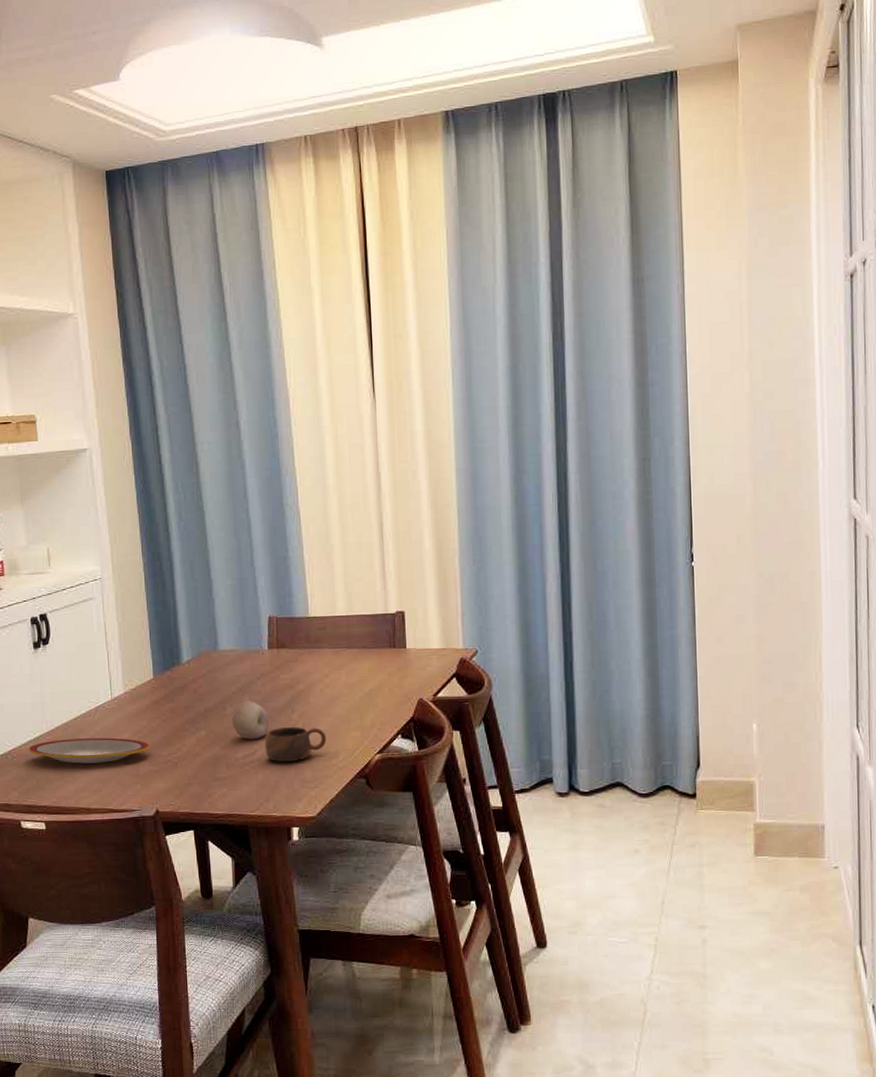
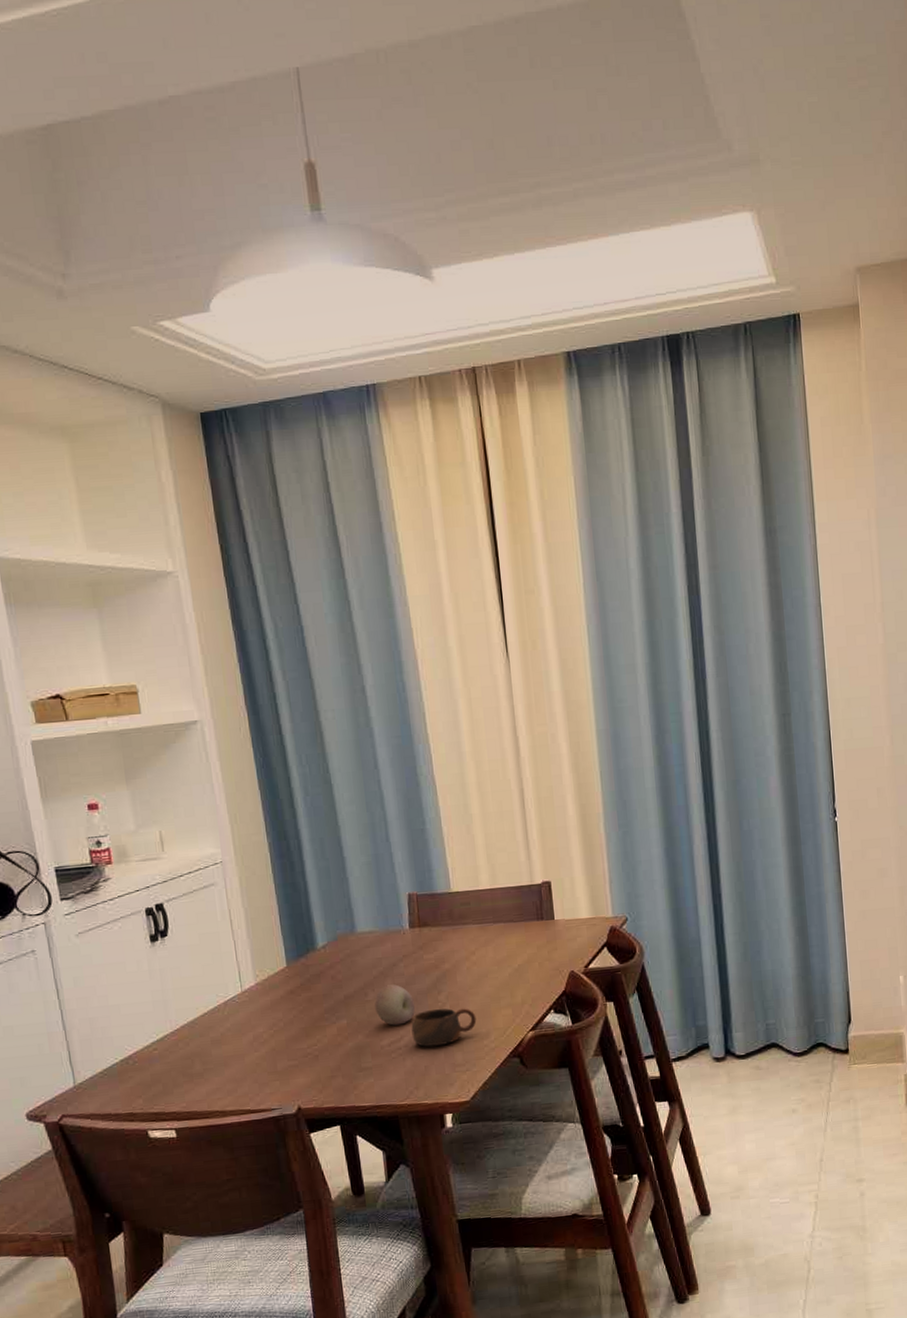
plate: present [29,737,149,764] -> none [152,1033,287,1064]

